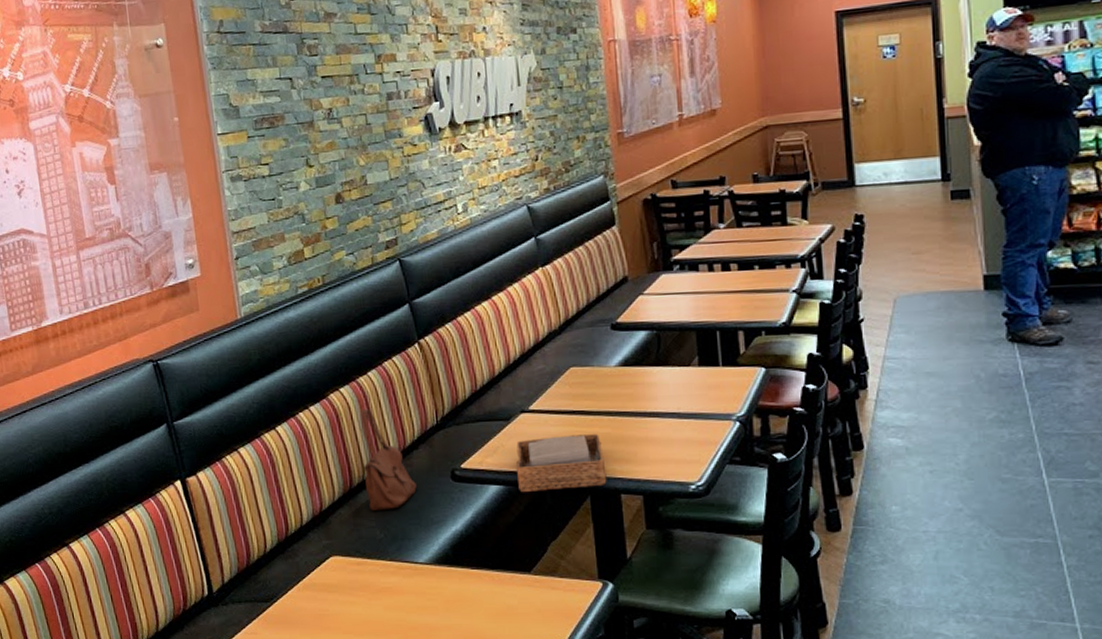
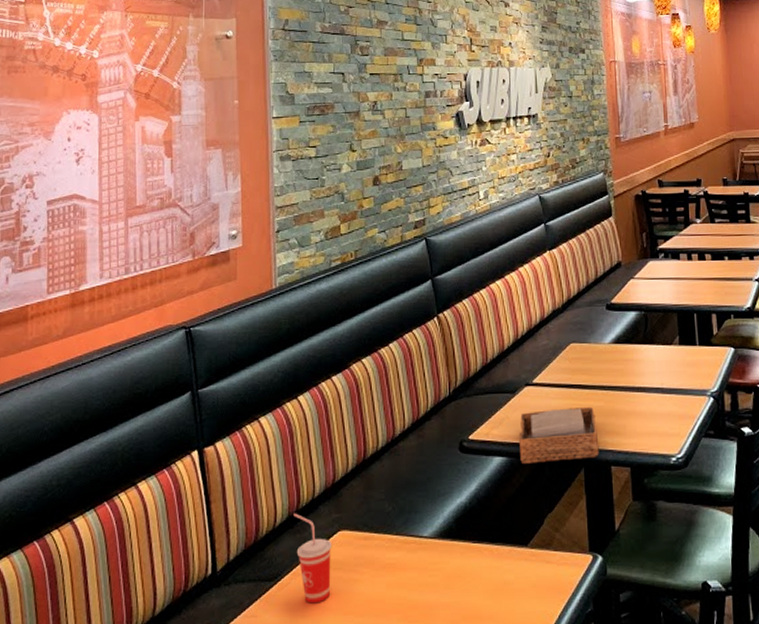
beverage cup: none [283,539,328,623] -> present [294,513,332,604]
handbag: present [359,408,417,511] -> none [377,379,426,483]

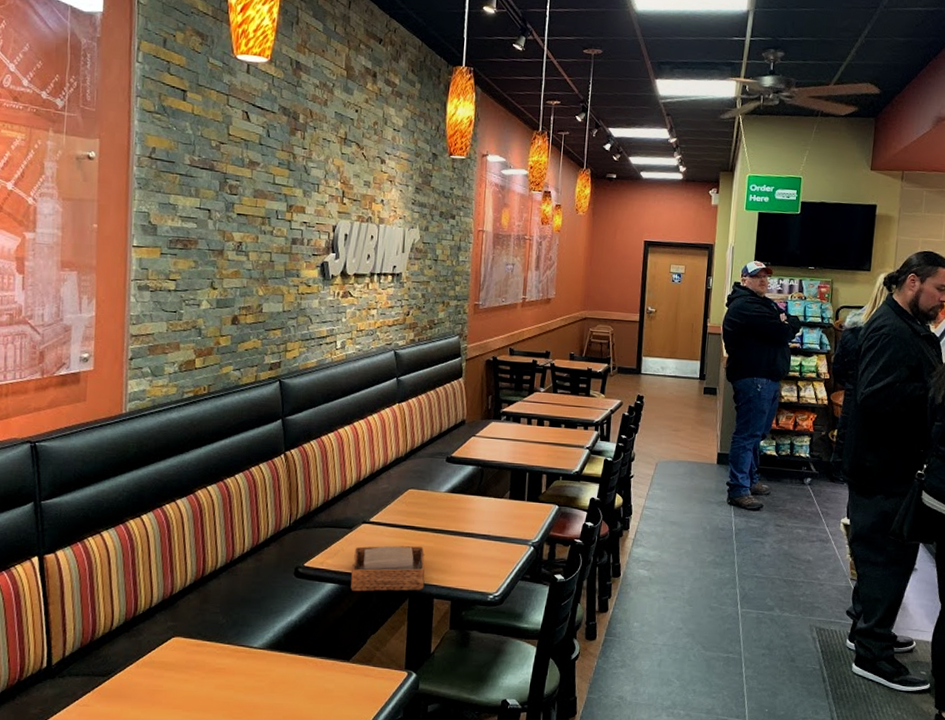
beverage cup: present [294,513,332,604] -> none [130,619,166,698]

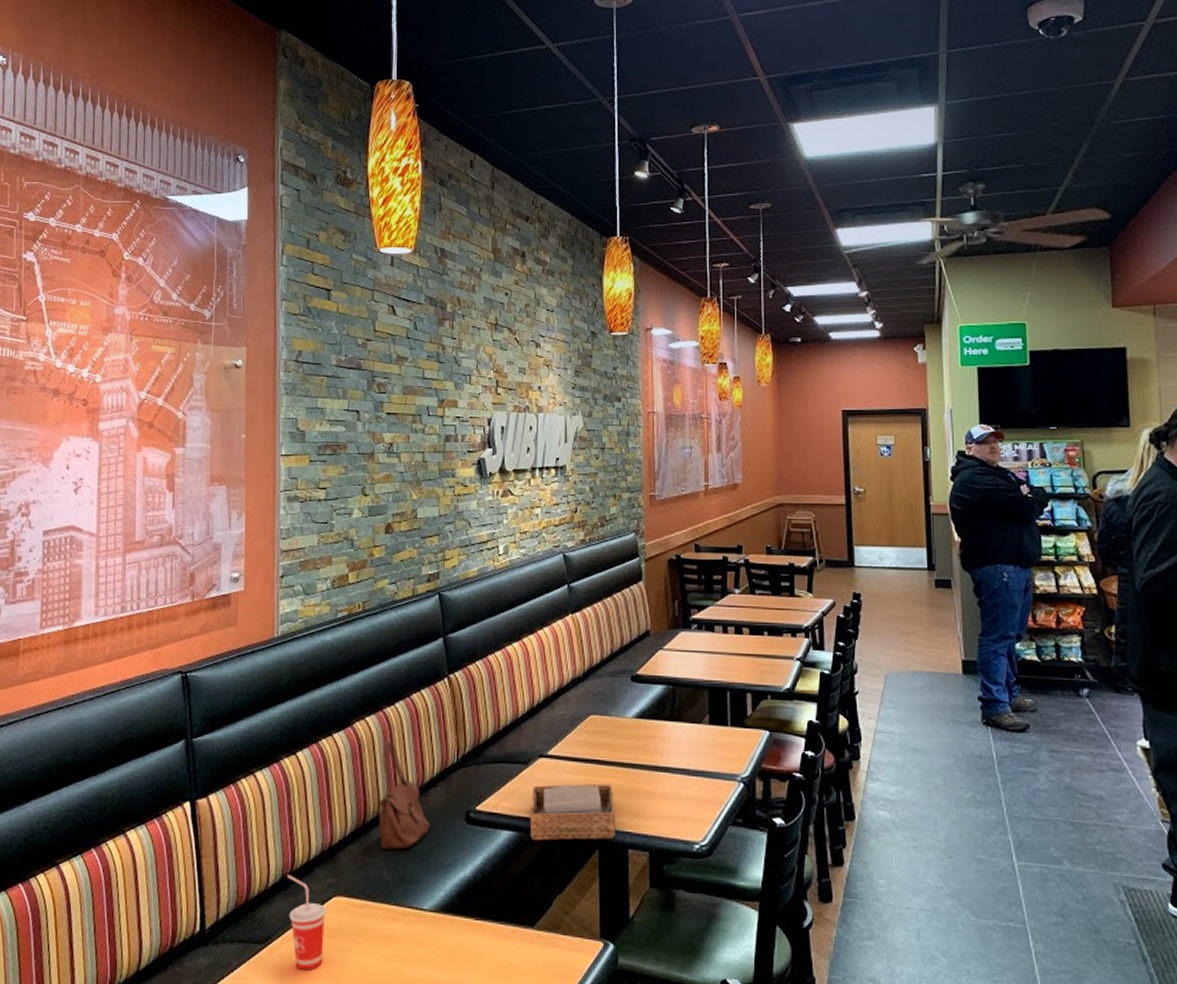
beverage cup: none [130,619,166,698] -> present [287,874,327,970]
handbag: none [216,506,263,599] -> present [379,740,430,850]

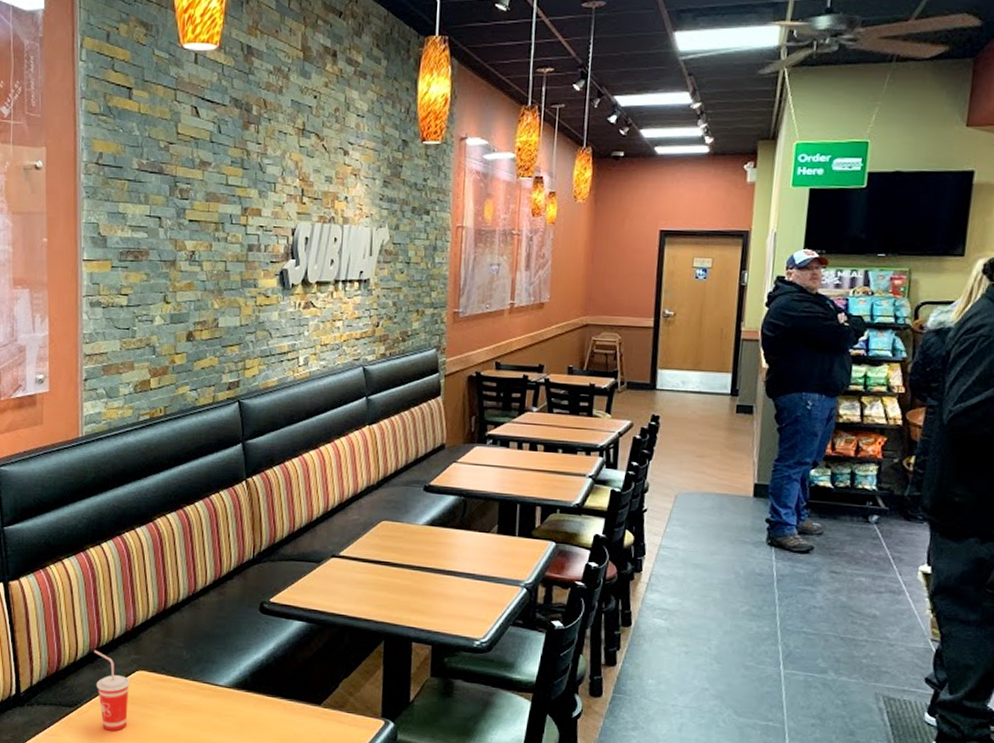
handbag: present [379,740,430,850] -> none [179,536,226,633]
napkin holder: present [530,783,616,841] -> none [320,582,402,633]

